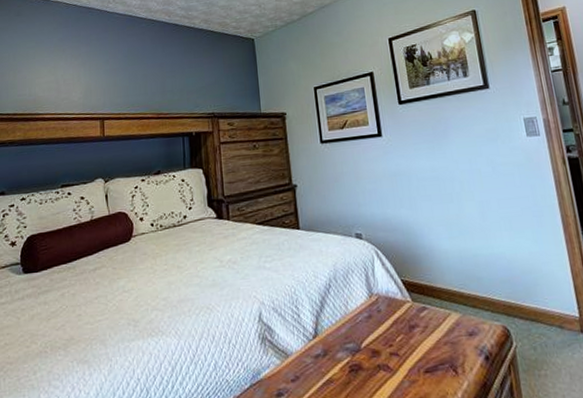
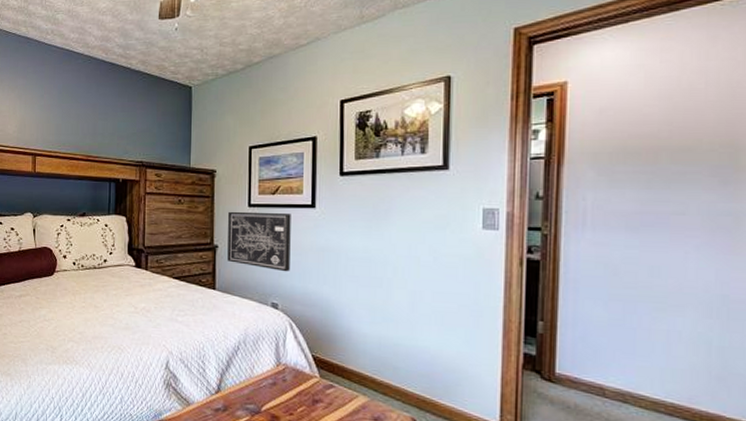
wall art: none [303,145,368,202] -> present [227,211,291,272]

